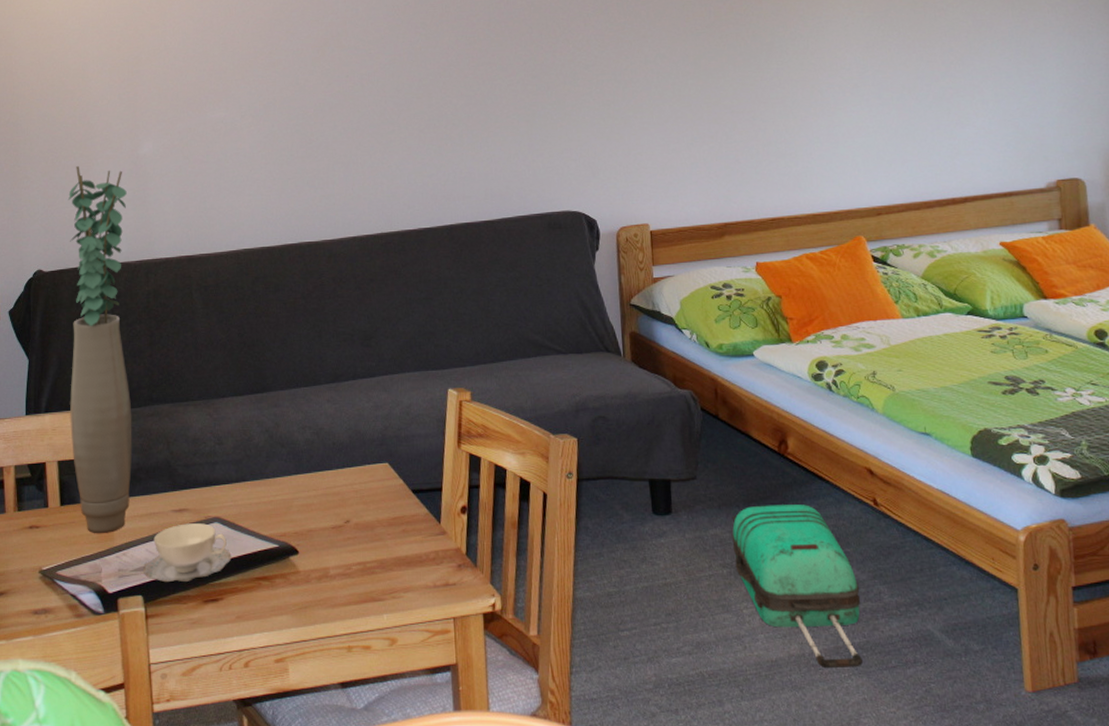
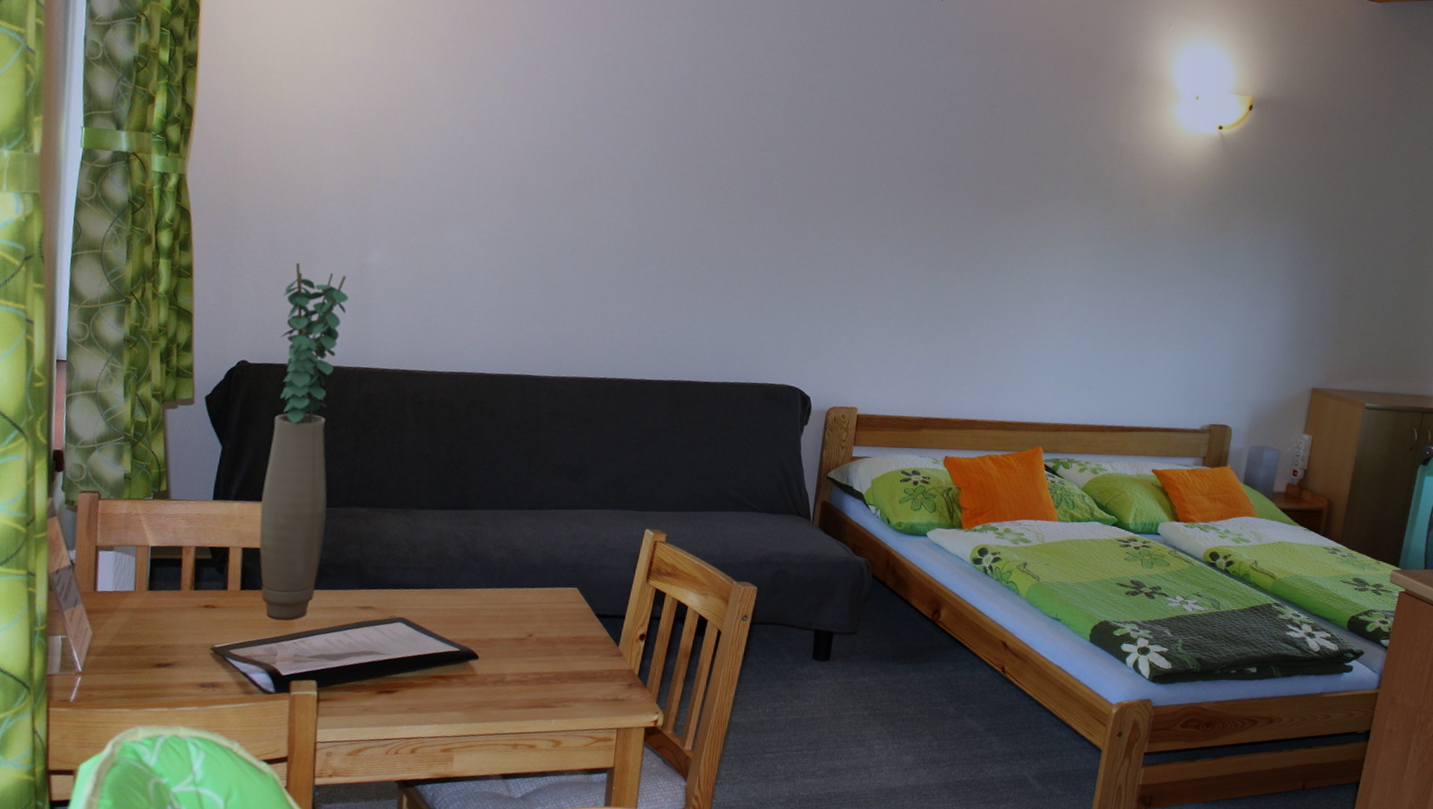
teacup: present [142,523,232,583] -> none [319,620,412,673]
suitcase: present [731,505,863,669] -> none [875,661,975,800]

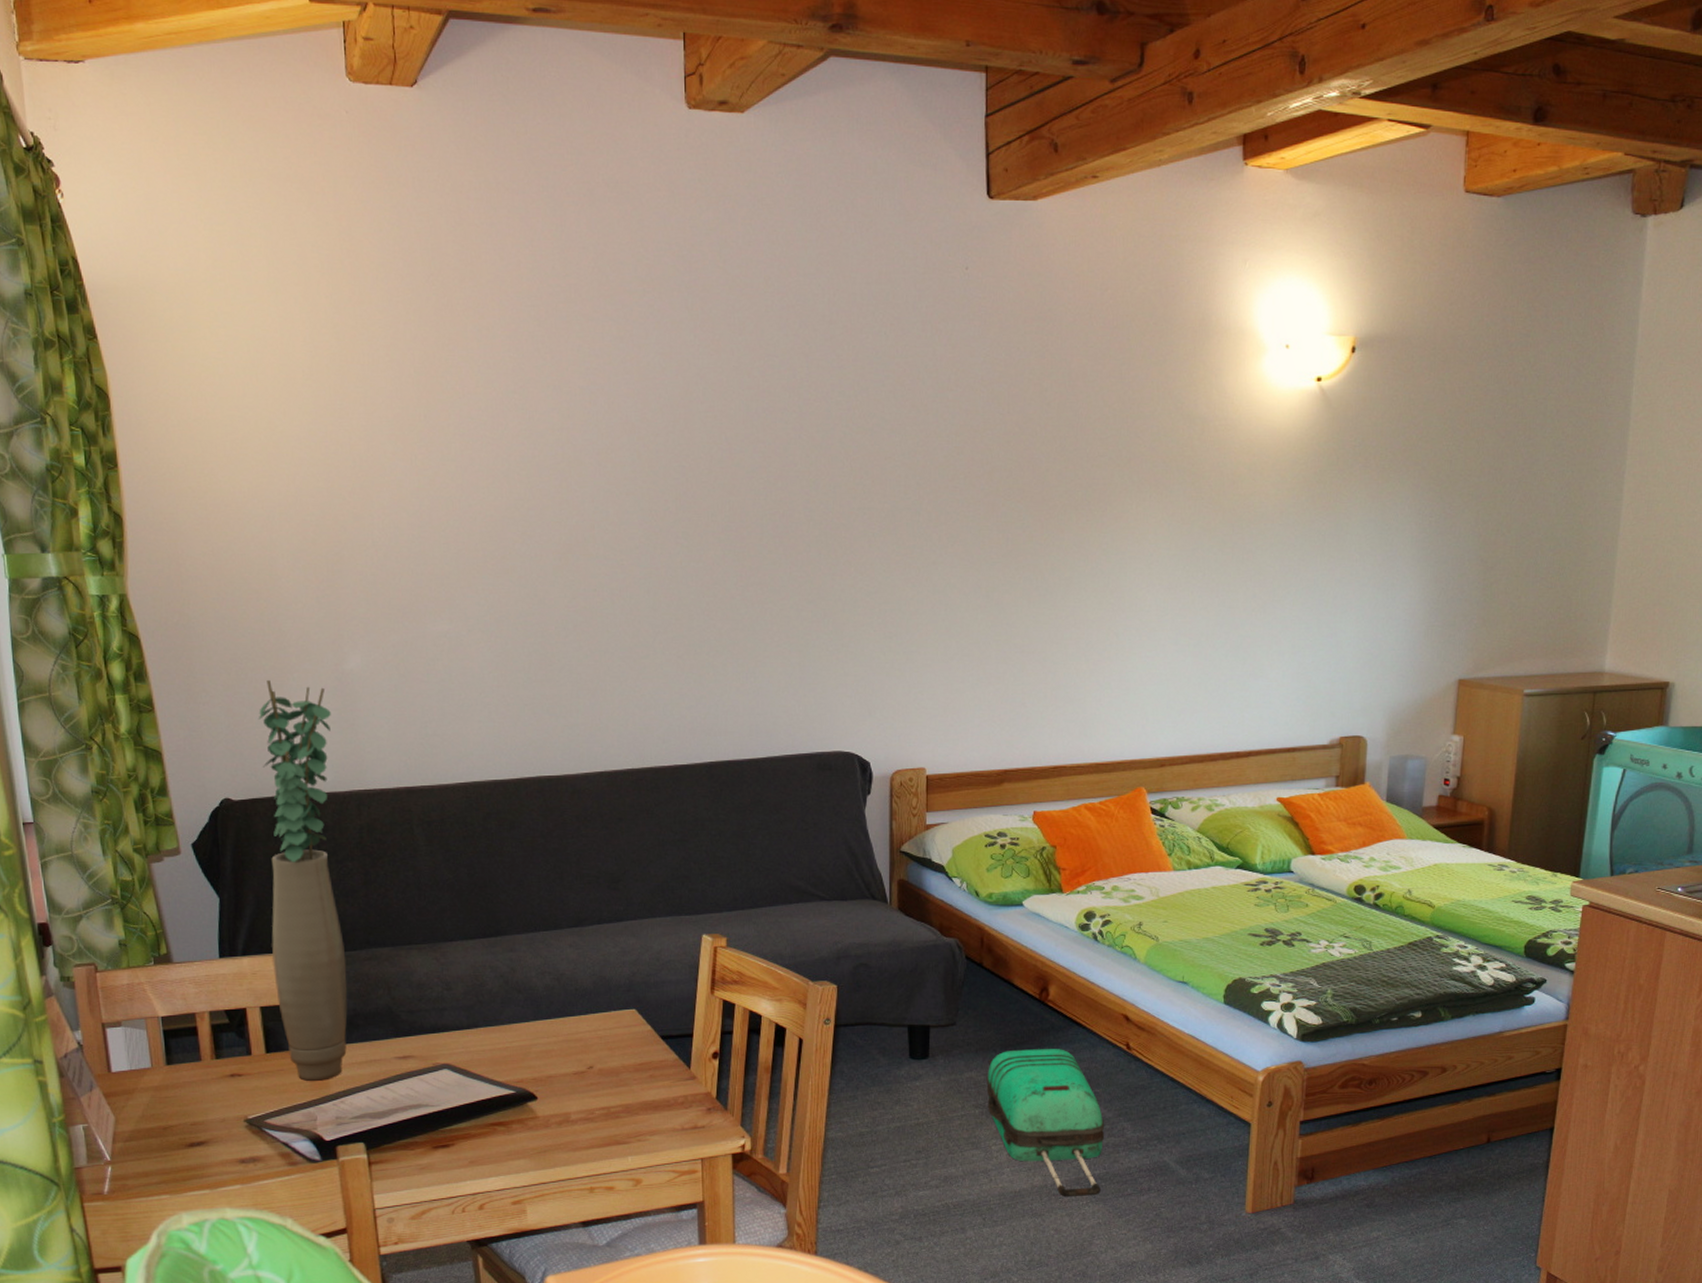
suitcase: none [875,661,975,800] -> present [986,1049,1104,1198]

